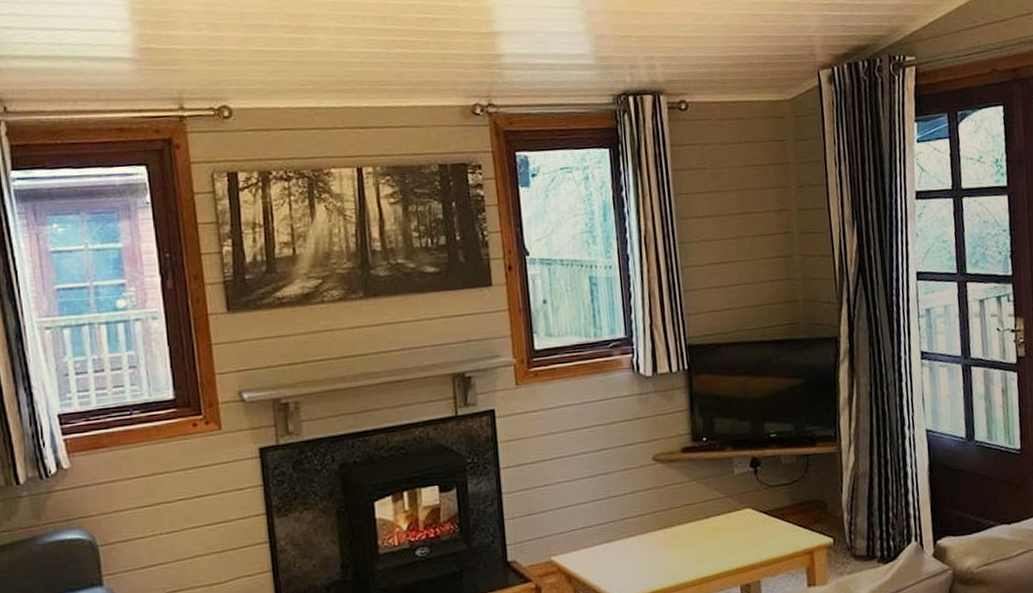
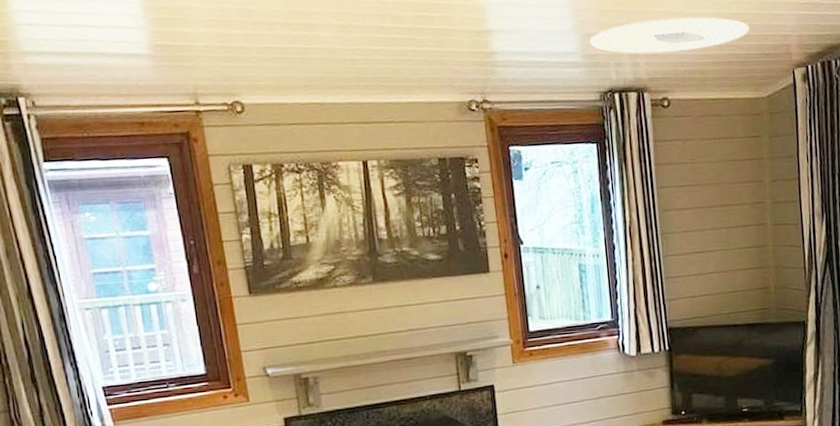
ceiling light: none [602,17,772,56] -> present [589,16,750,54]

